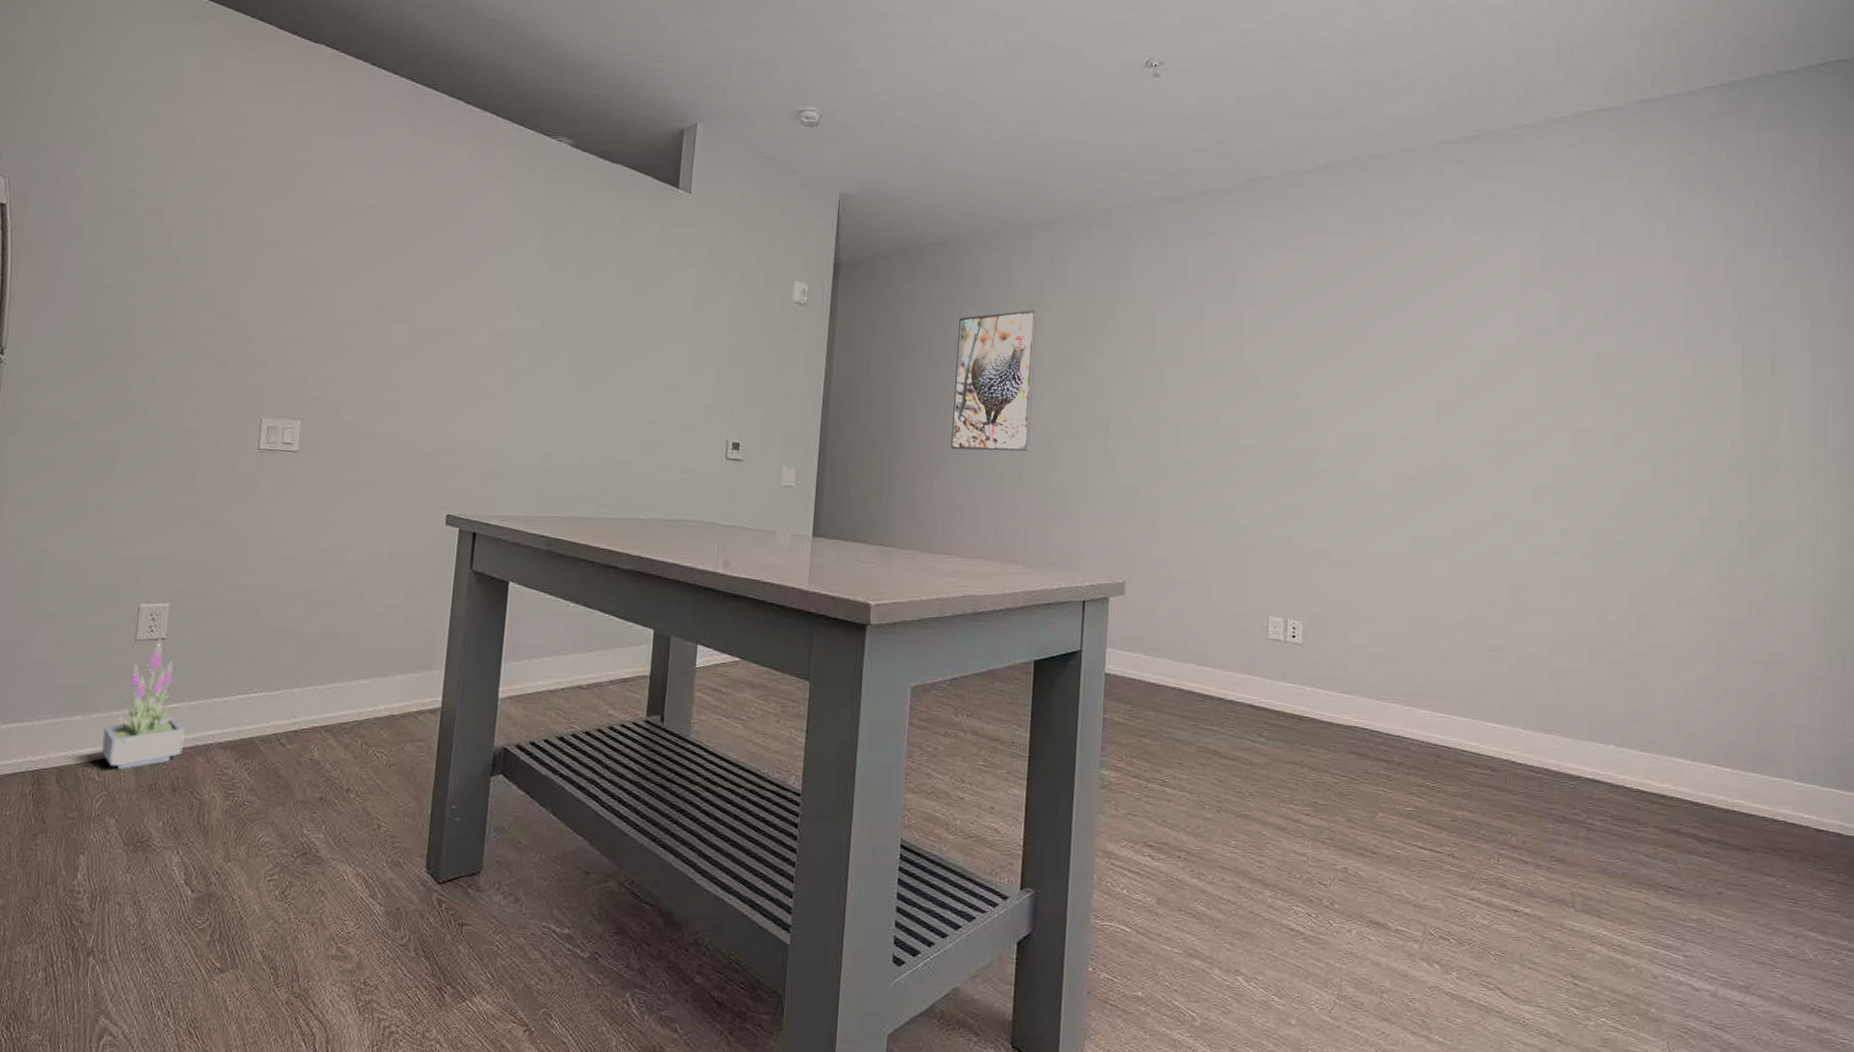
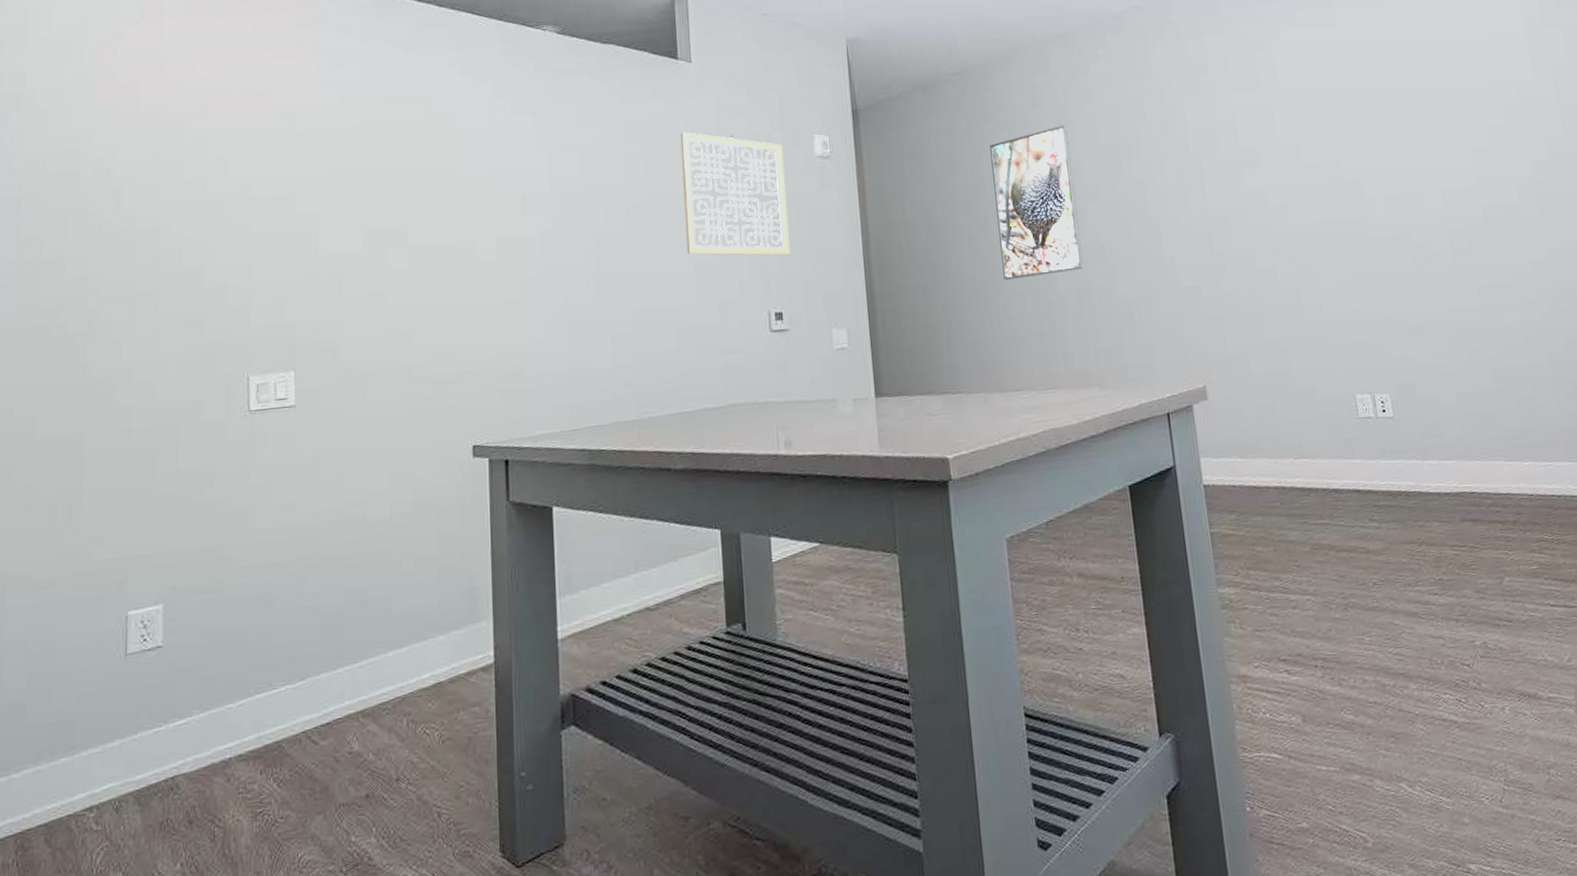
potted plant: present [101,638,186,770] -> none [97,647,197,811]
wall art: none [661,258,763,390] -> present [680,131,790,255]

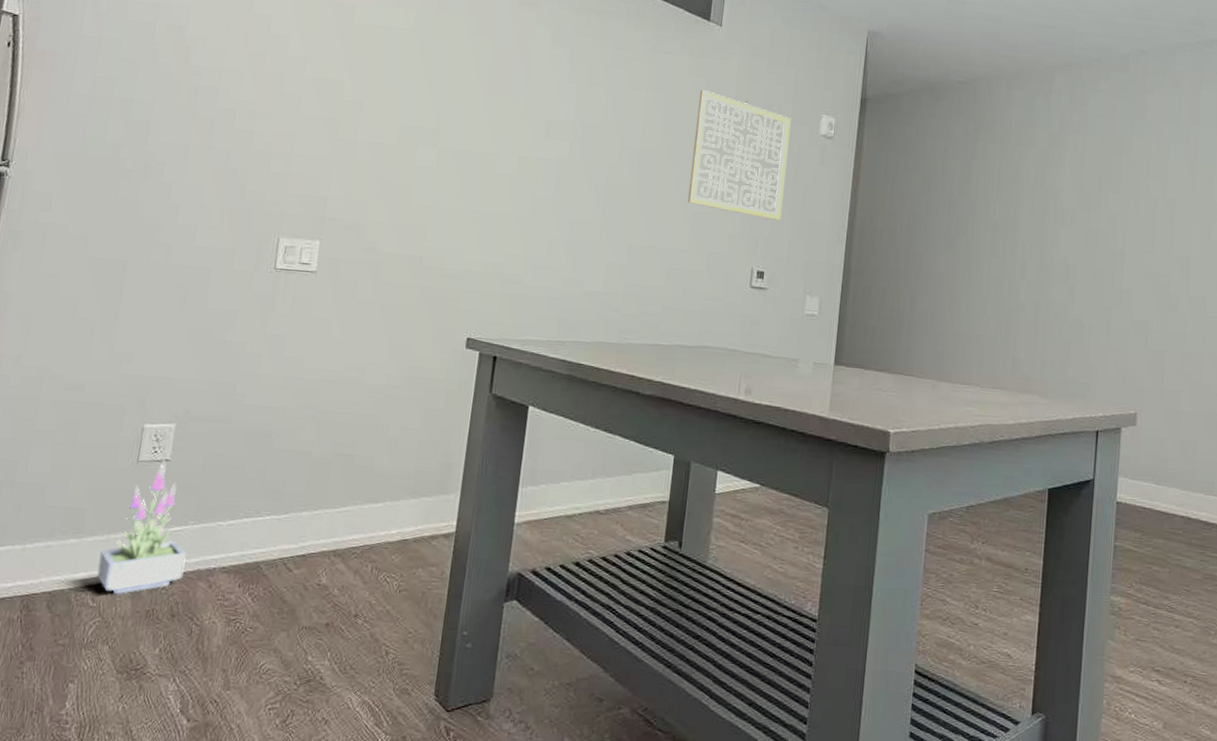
potted plant: none [97,647,197,811] -> present [97,460,188,595]
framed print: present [990,125,1084,280] -> none [971,148,1057,285]

